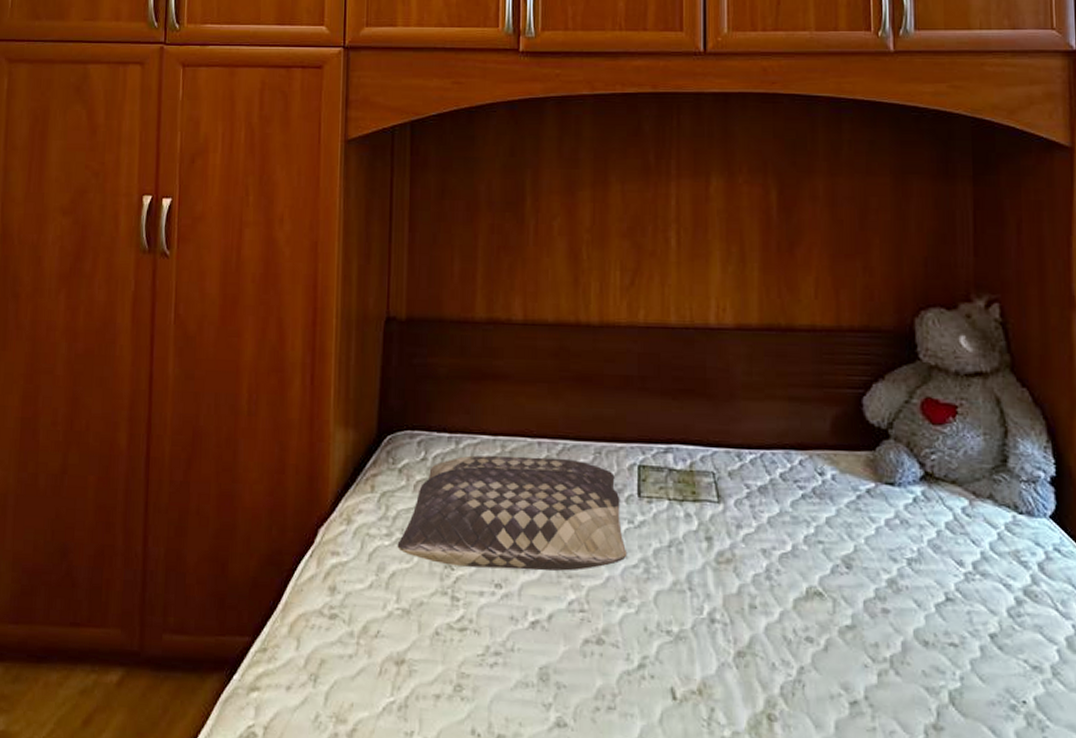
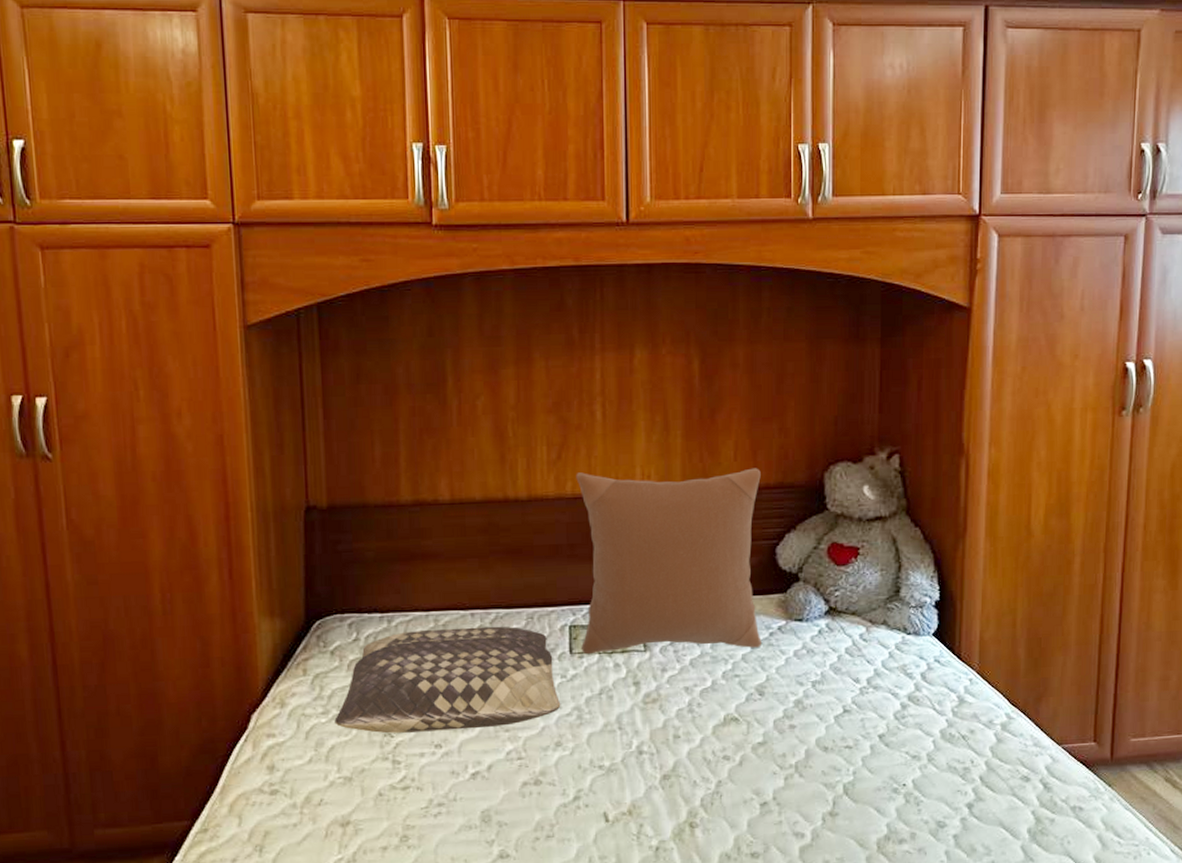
pillow: none [649,301,848,511] -> present [576,468,761,655]

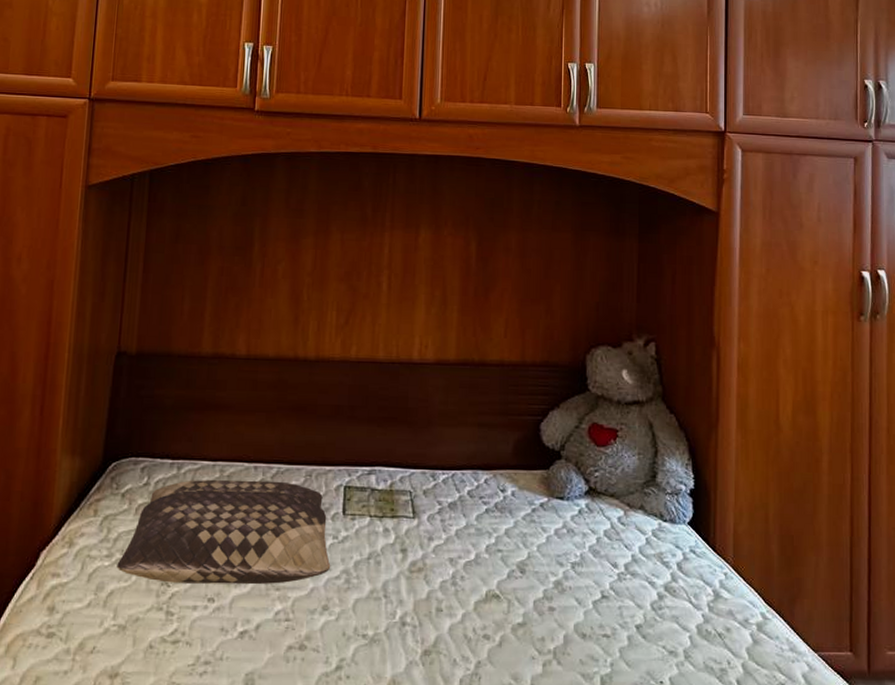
pillow: present [576,468,761,655] -> none [354,338,528,523]

